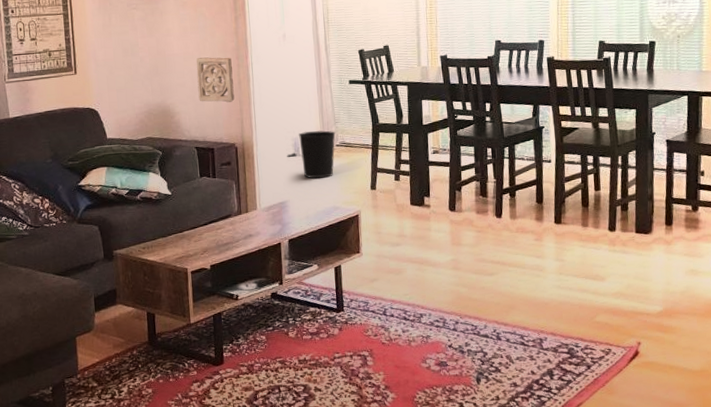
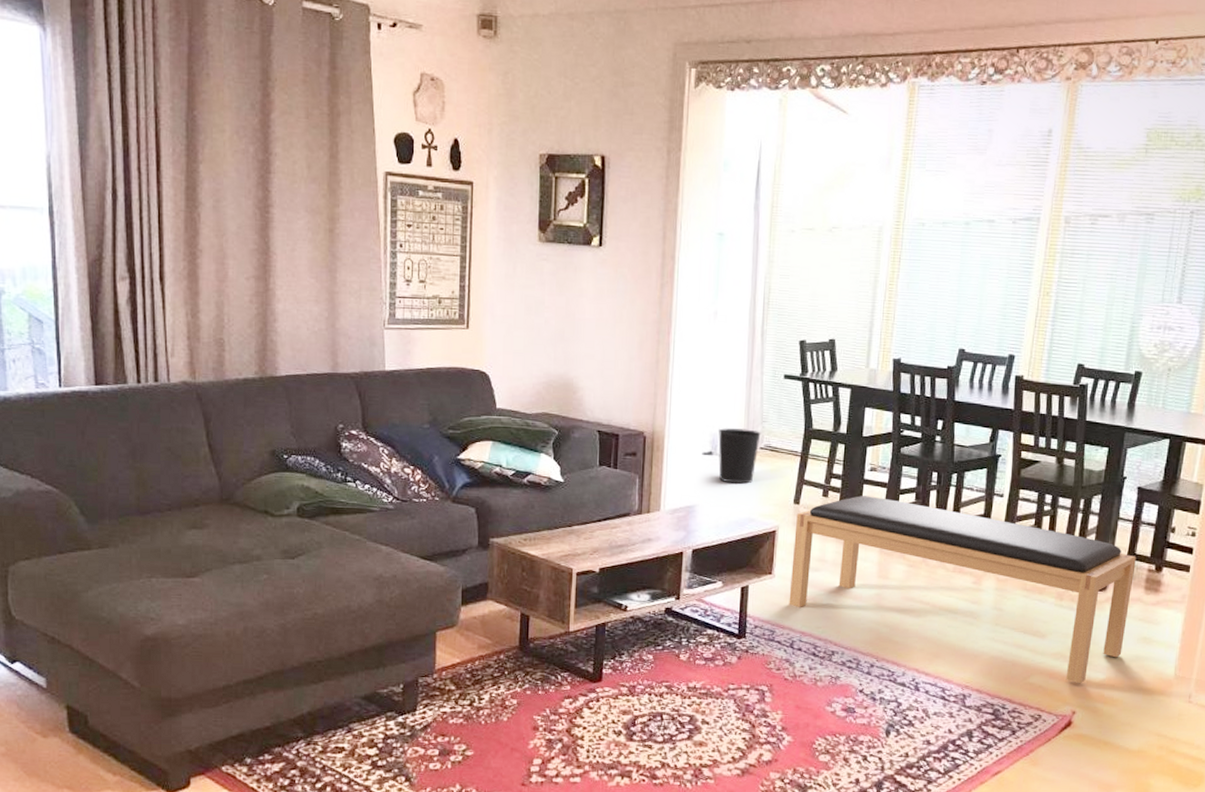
wall ornament: present [196,57,235,102] -> none [608,327,651,383]
bench: none [375,175,674,318] -> present [789,496,1136,684]

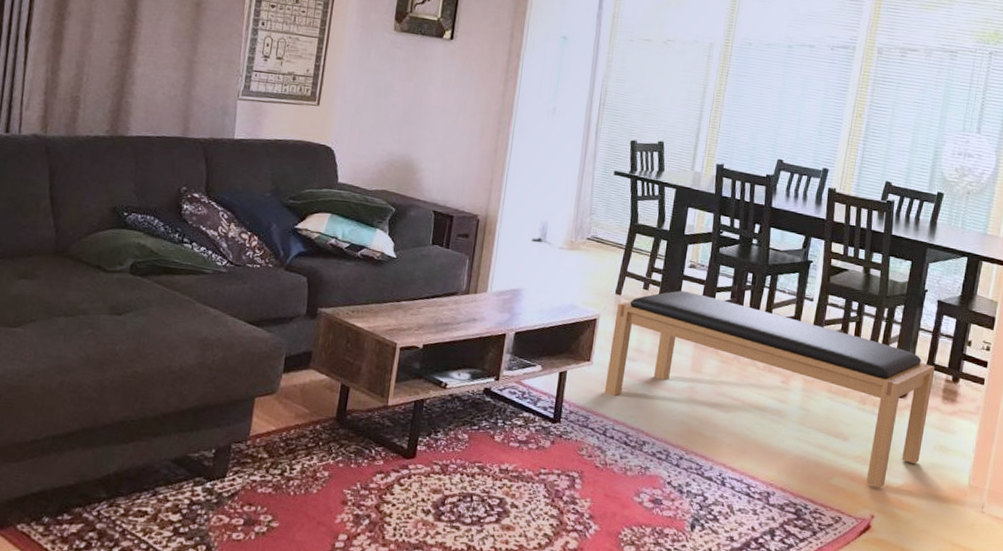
wastebasket: present [718,428,761,484] -> none [546,217,589,272]

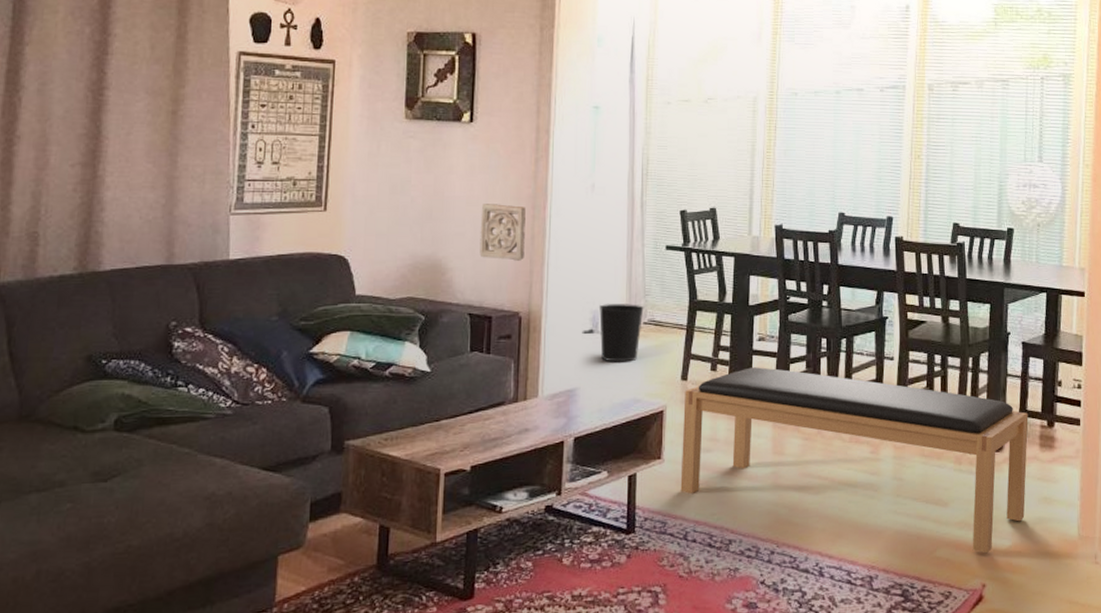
wall ornament: none [448,114,492,170] -> present [479,204,526,261]
wastebasket: none [546,217,589,272] -> present [599,304,644,362]

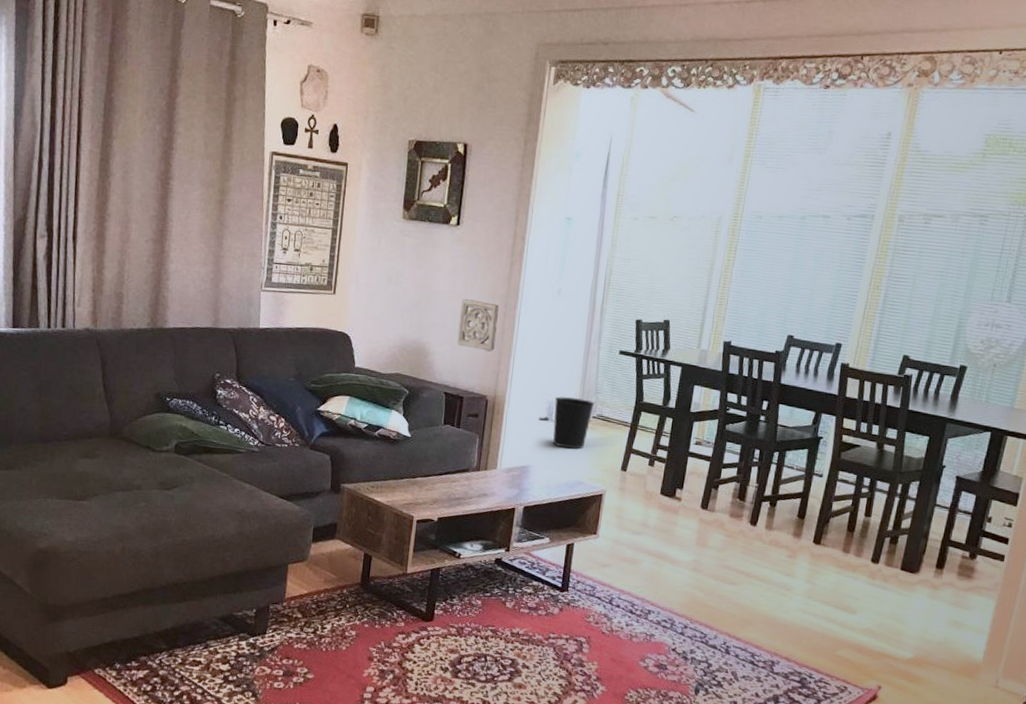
bench: present [680,367,1028,554] -> none [610,467,951,661]

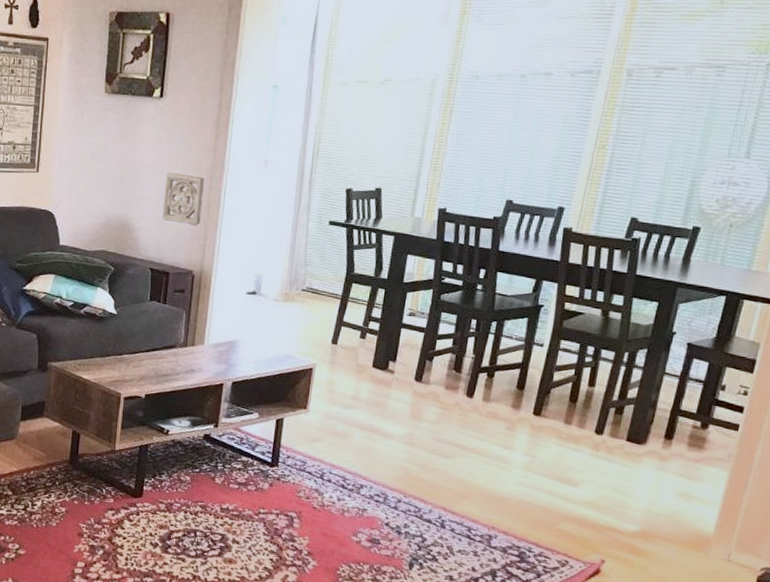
wastebasket: present [553,396,595,449] -> none [261,270,304,323]

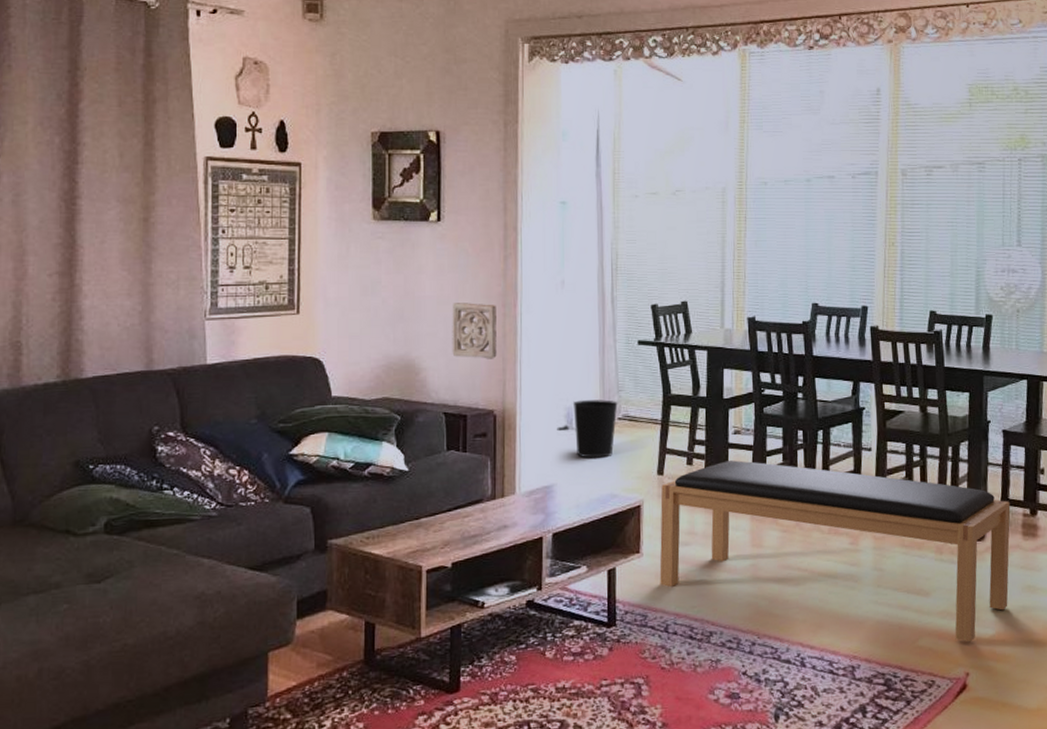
wastebasket: none [261,270,304,323] -> present [573,400,618,458]
bench: none [321,339,681,534] -> present [659,460,1010,642]

